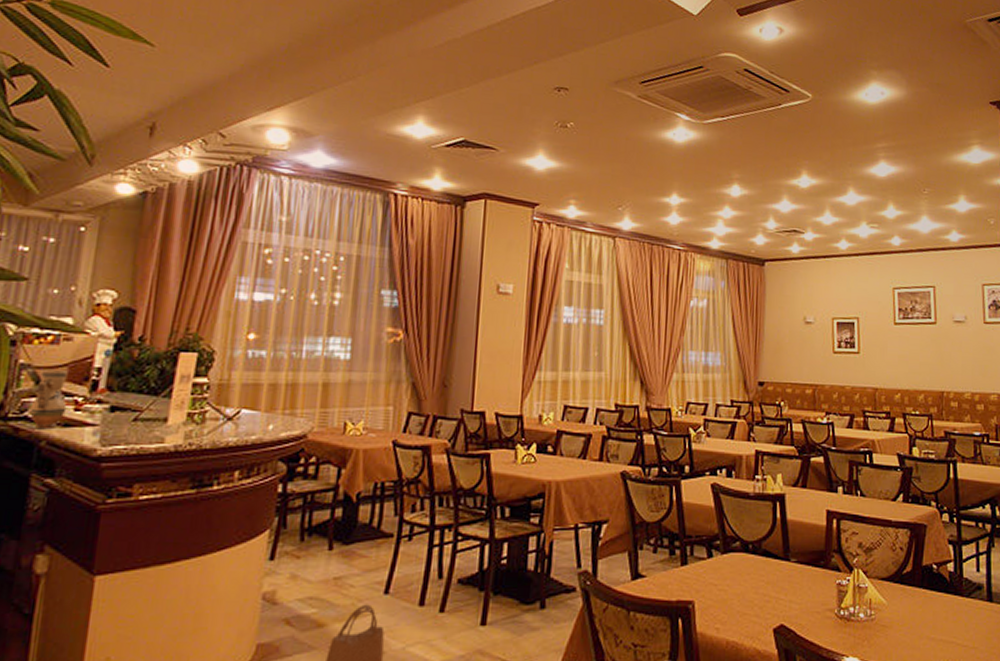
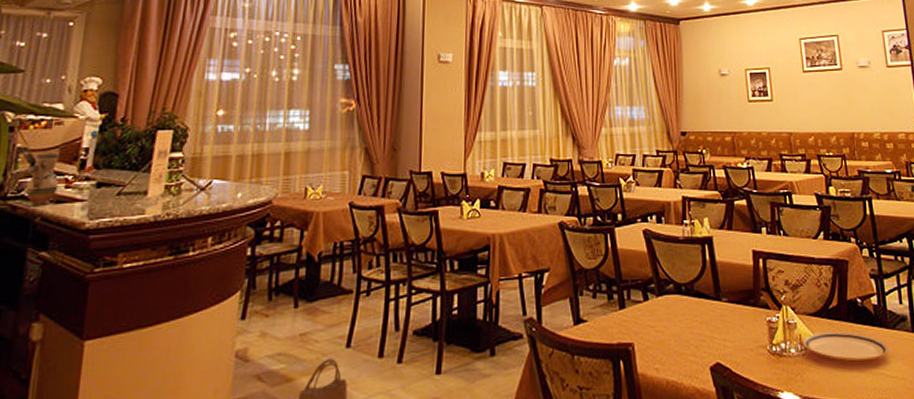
plate: none [872,596,962,632] -> present [802,330,889,365]

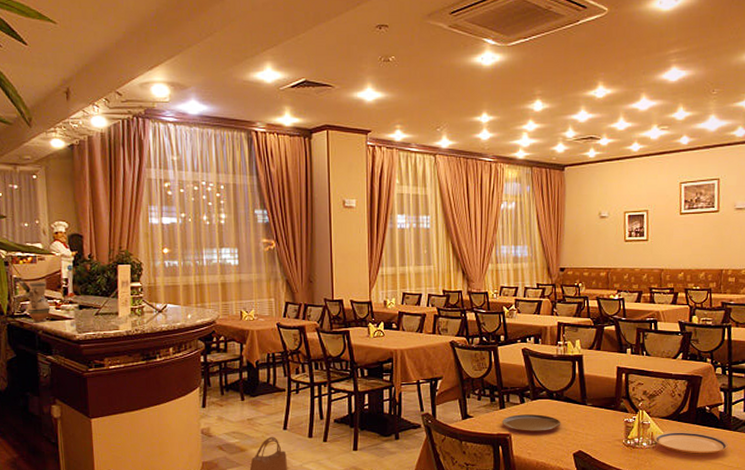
plate: none [622,315,693,340] -> present [501,414,561,432]

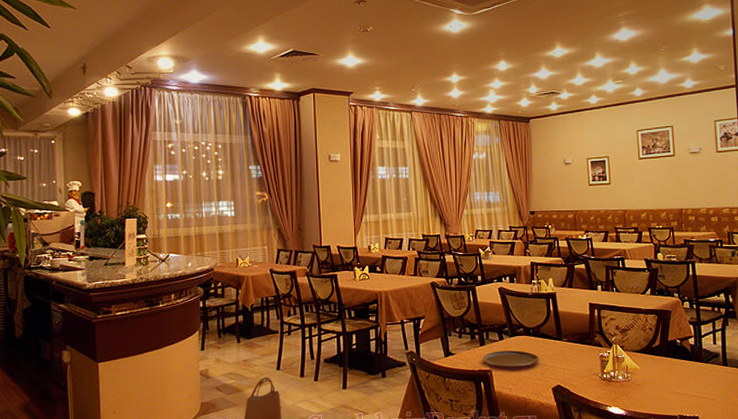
pitcher: present [27,282,51,322] -> none [43,236,64,273]
plate: present [653,430,729,456] -> none [628,363,702,389]

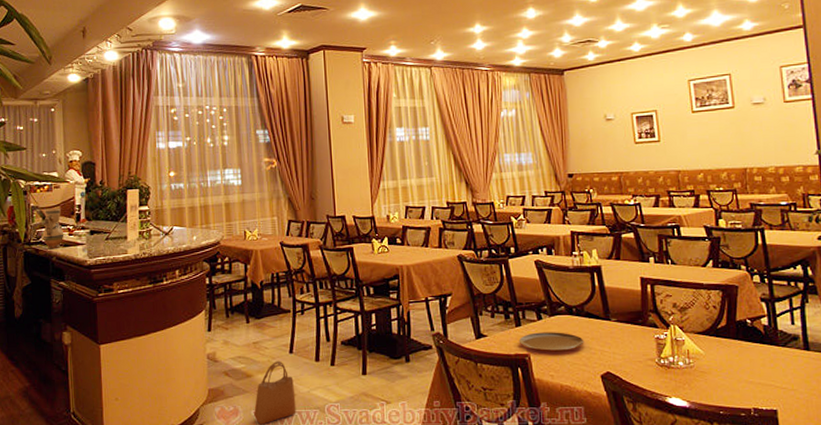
pitcher: none [43,236,64,273] -> present [42,209,64,248]

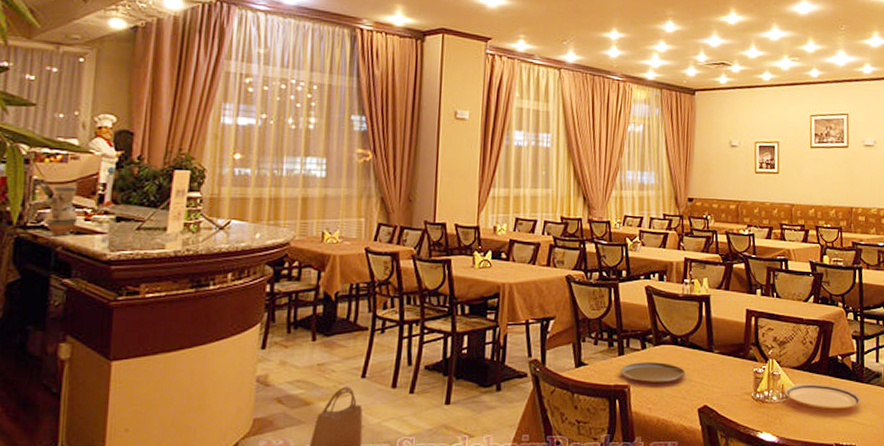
plate: none [690,346,779,377] -> present [784,382,862,412]

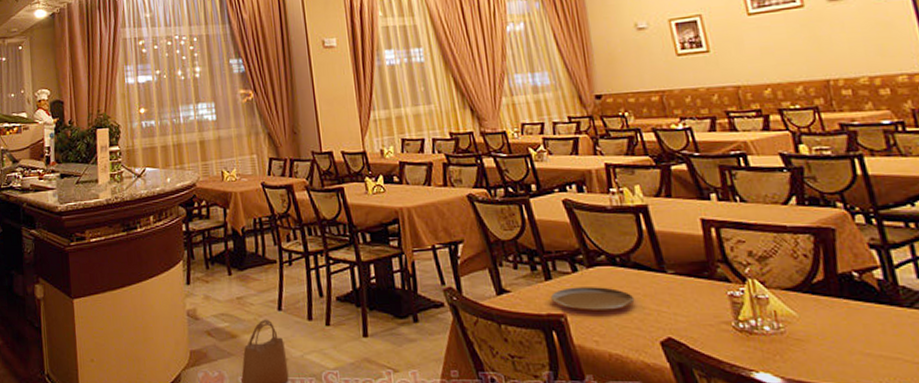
pitcher: present [45,185,78,236] -> none [13,151,34,194]
plate: present [784,382,862,412] -> none [778,307,907,347]

